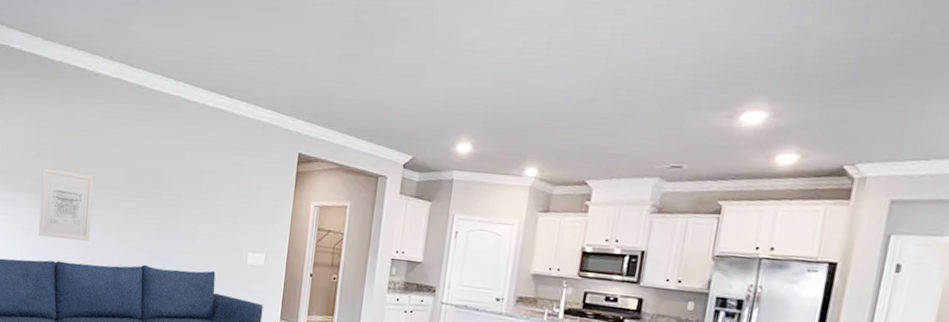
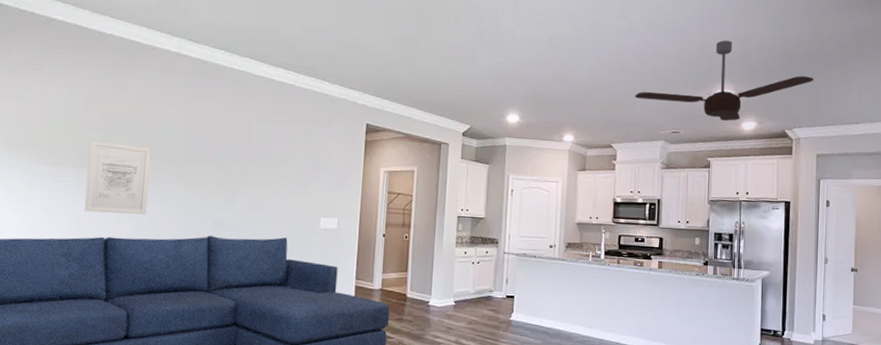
ceiling fan: none [623,42,904,153] -> present [634,40,814,121]

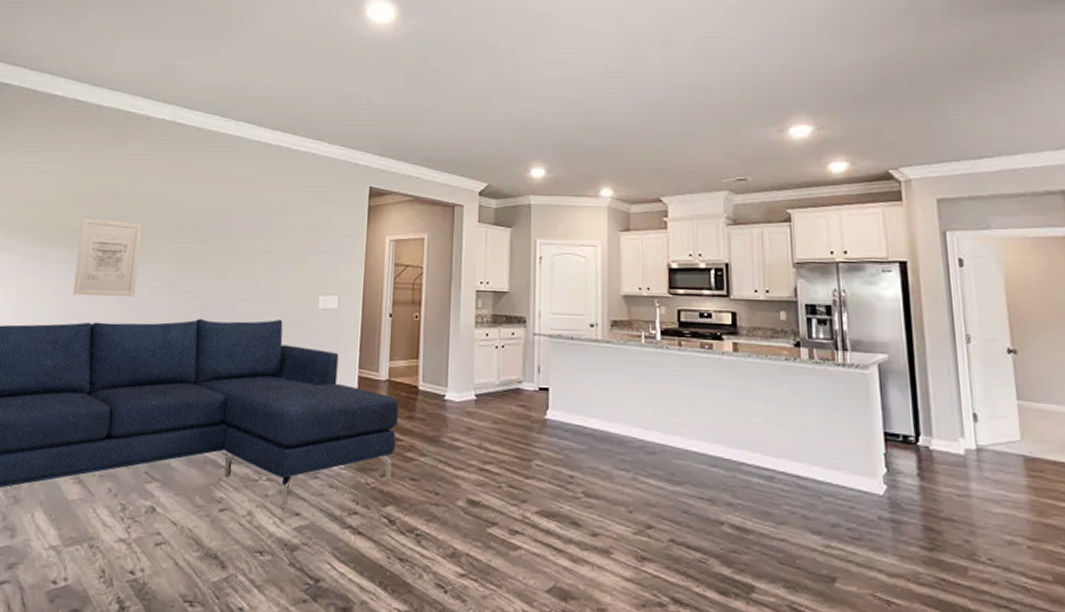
ceiling fan: present [634,40,814,121] -> none [685,65,922,163]

